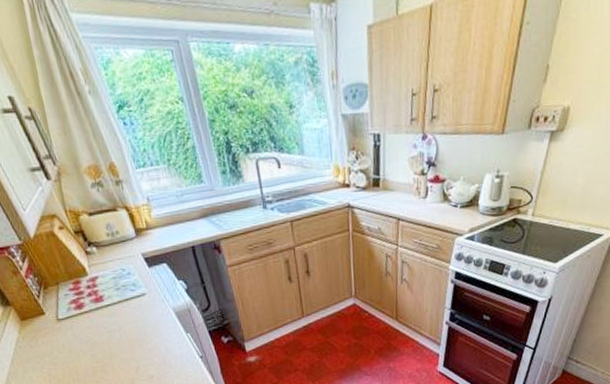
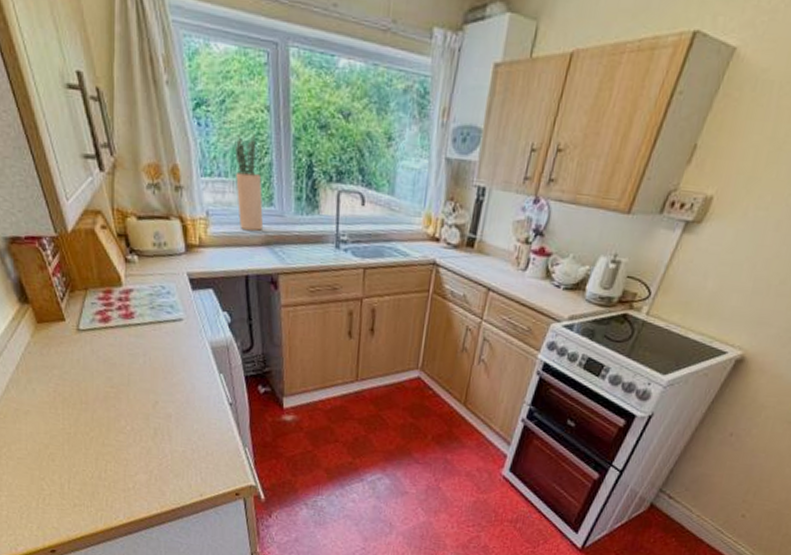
vase: none [160,124,199,209] -> present [234,134,264,232]

